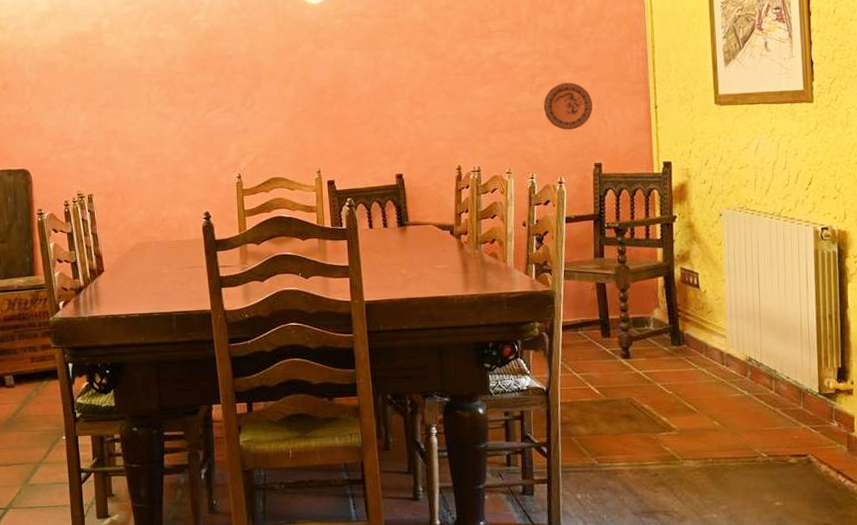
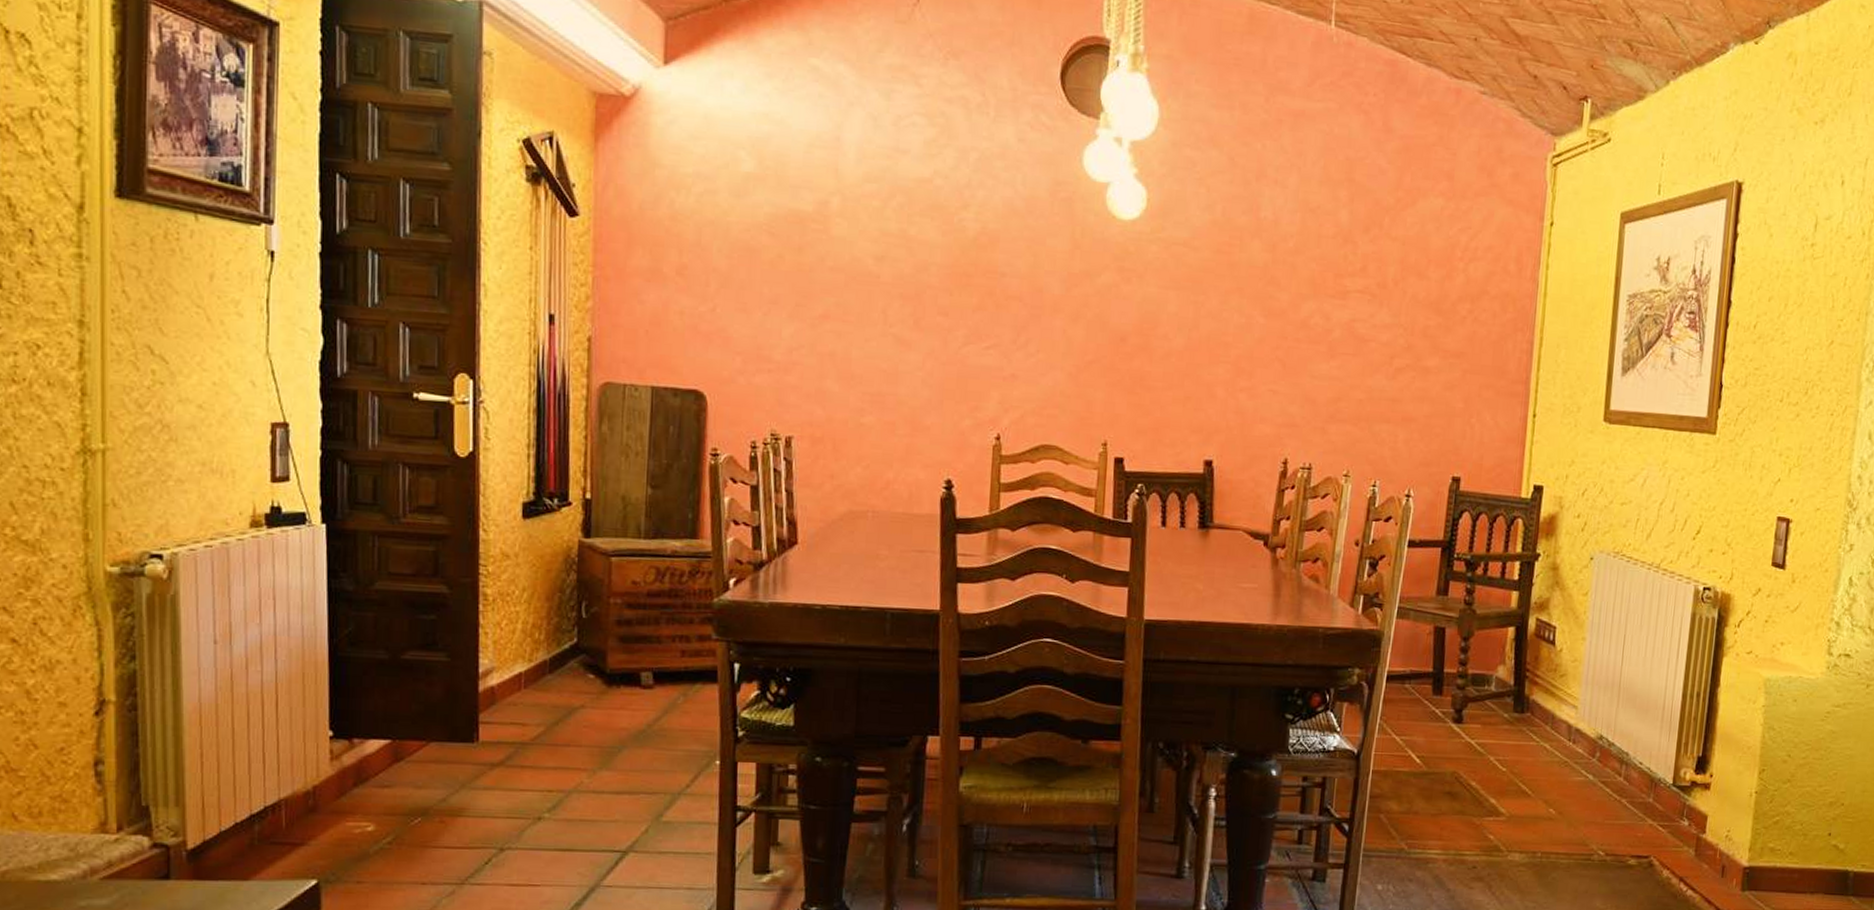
decorative plate: present [543,82,593,130] -> none [1399,369,1460,431]

